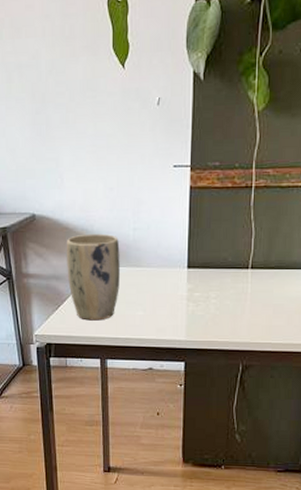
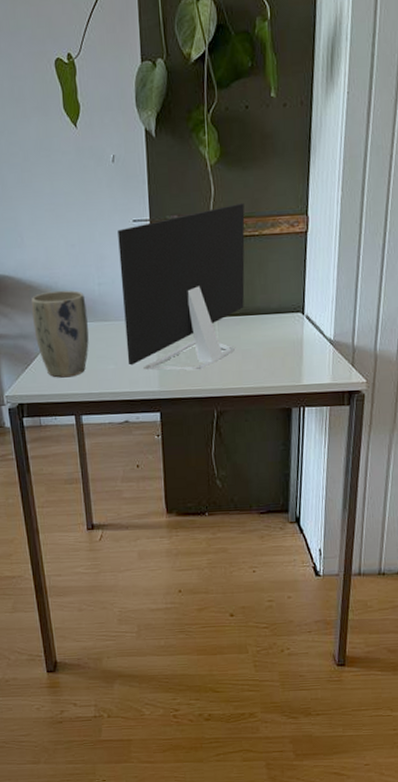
monitor: none [156,152,290,322] -> present [118,203,245,371]

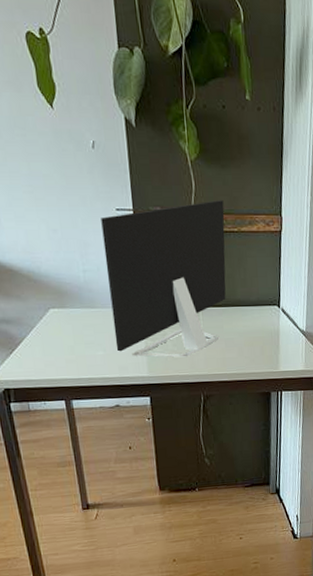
plant pot: present [31,290,89,378] -> none [12,275,77,363]

